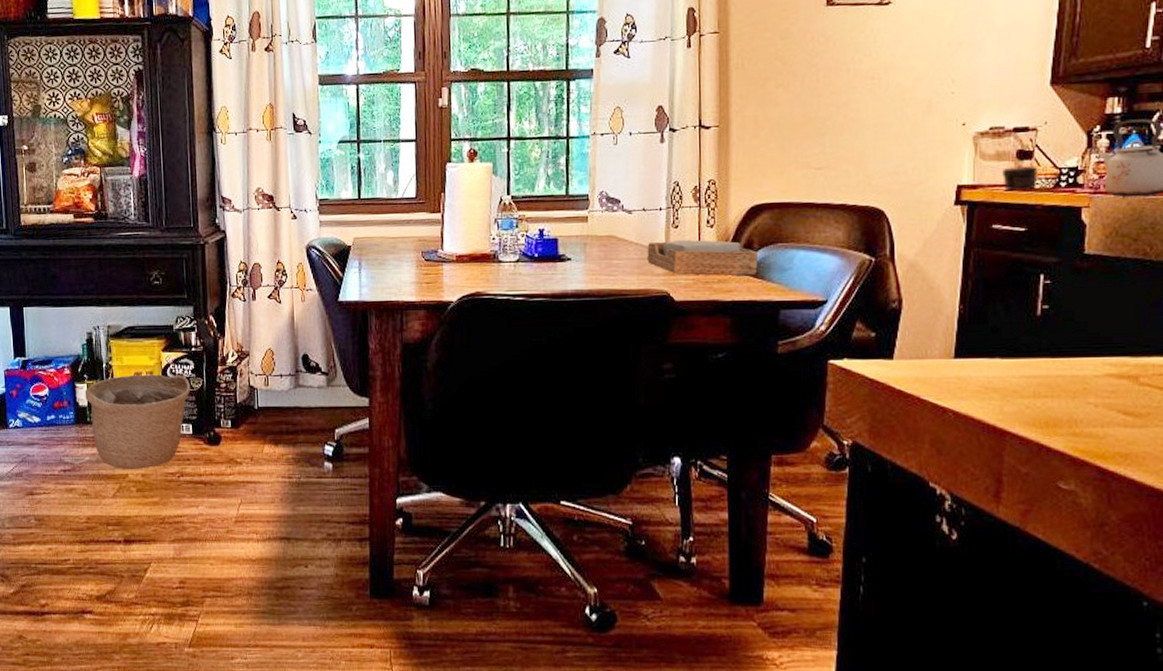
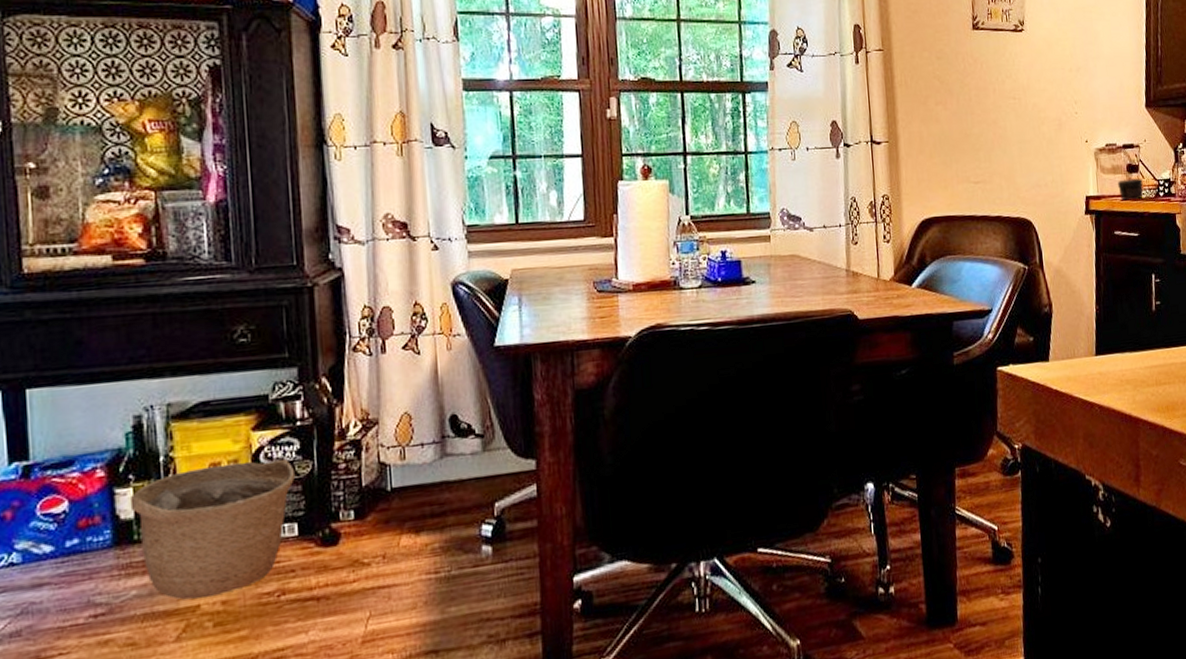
napkin holder: present [647,240,758,276] -> none [829,255,931,293]

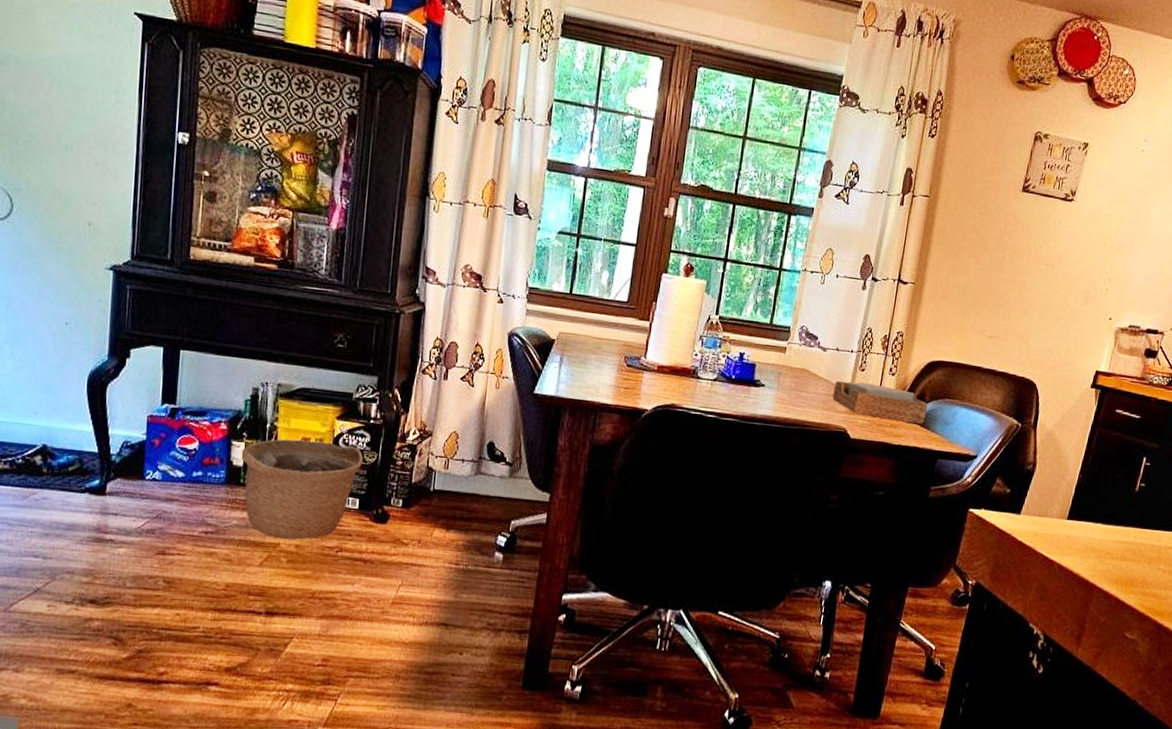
napkin holder: none [829,255,931,293] -> present [832,380,928,425]
jar: present [1118,178,1143,200] -> none [1130,362,1158,384]

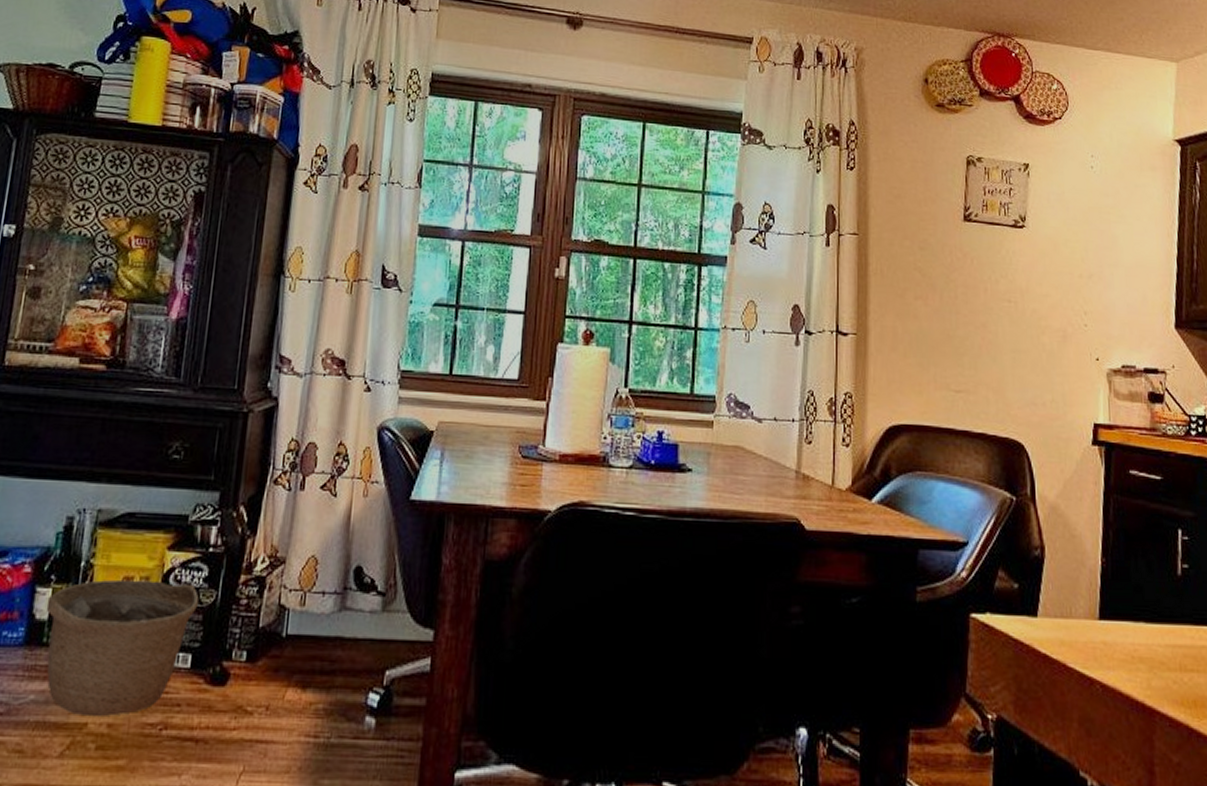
napkin holder: present [832,380,928,425] -> none [777,457,895,507]

